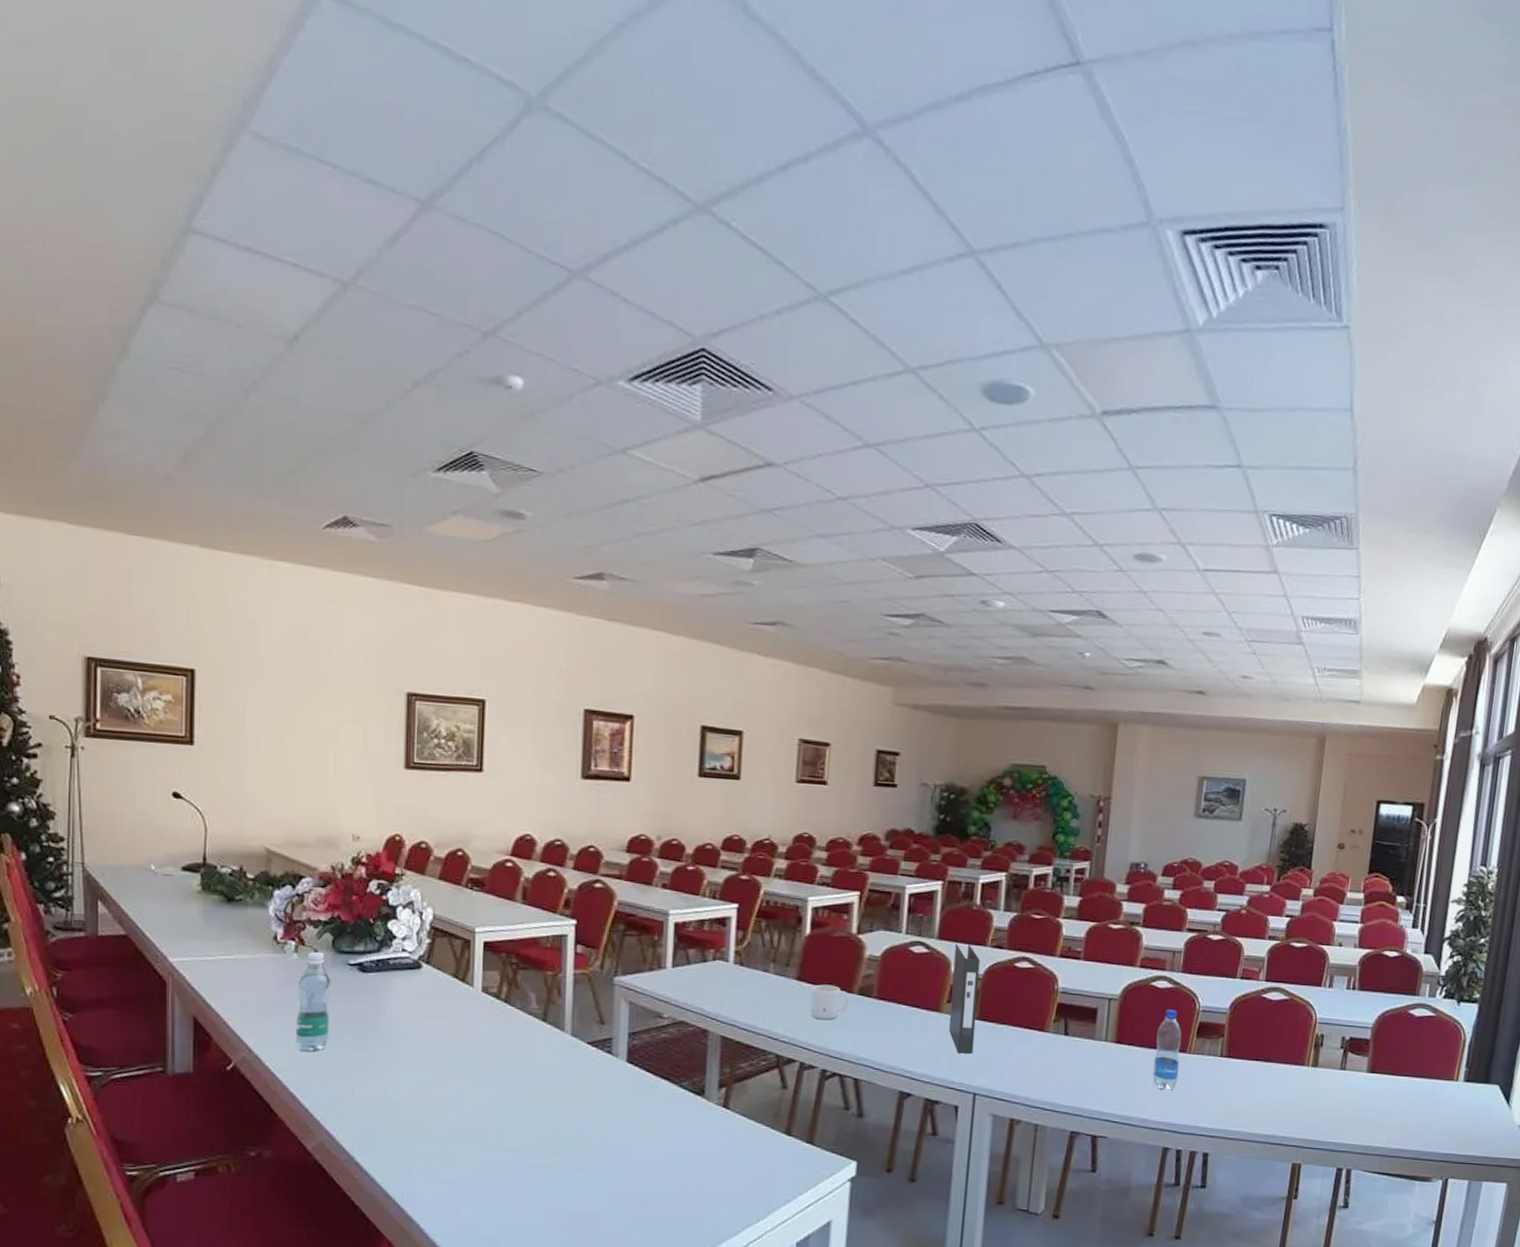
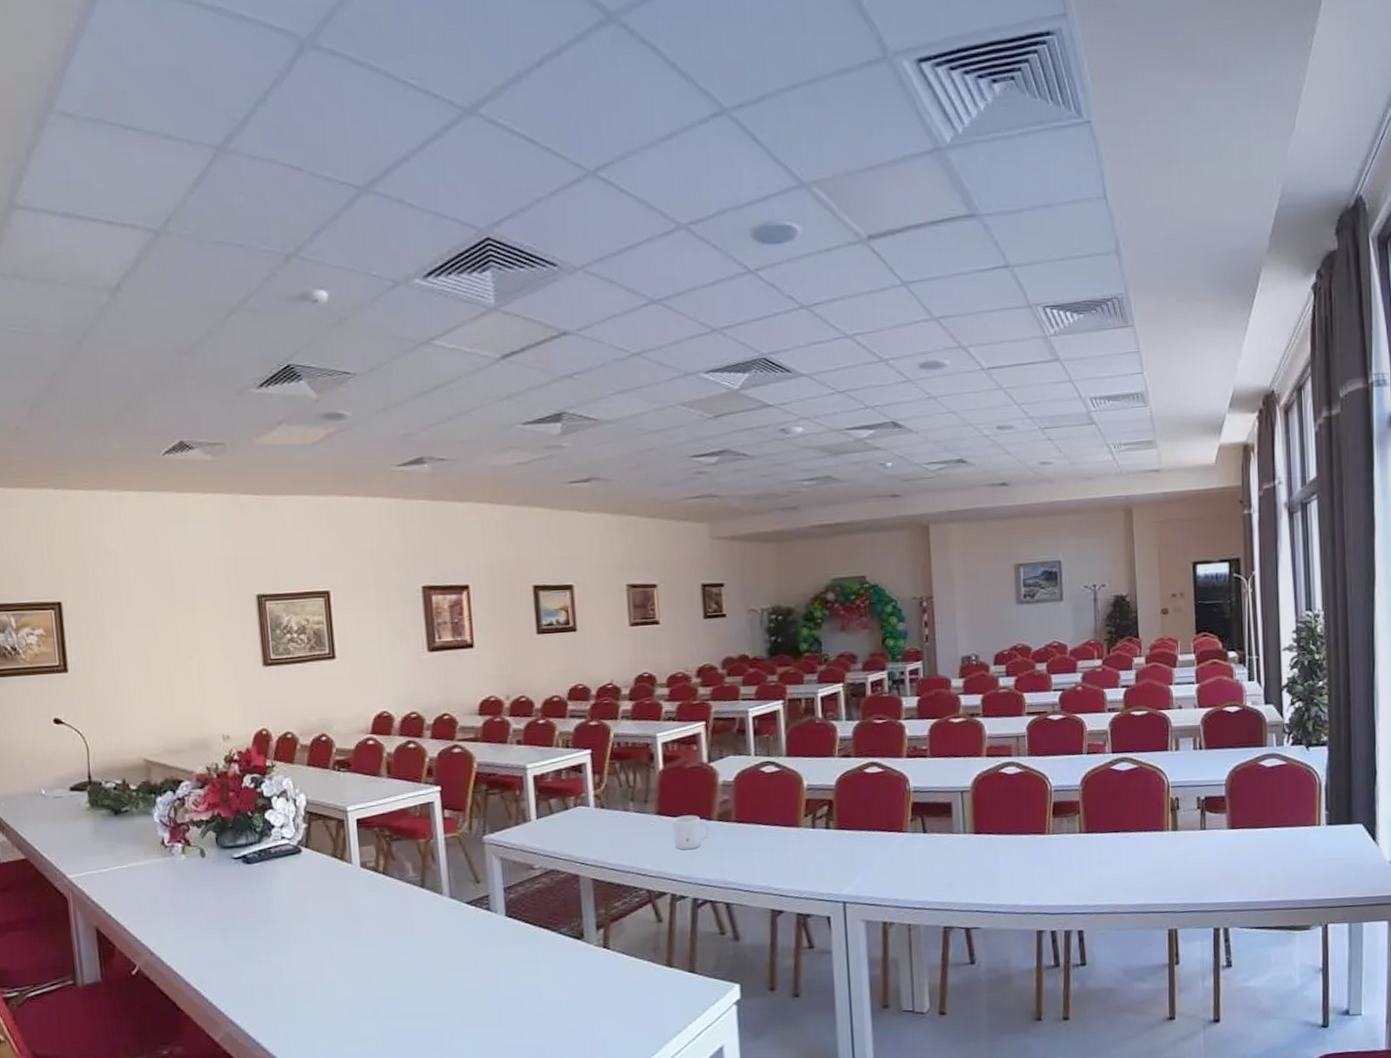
bottle: present [295,951,331,1052] -> none [188,850,223,948]
binder: present [948,943,980,1054] -> none [804,757,837,865]
bottle: present [1152,1009,1182,1090] -> none [1013,793,1042,874]

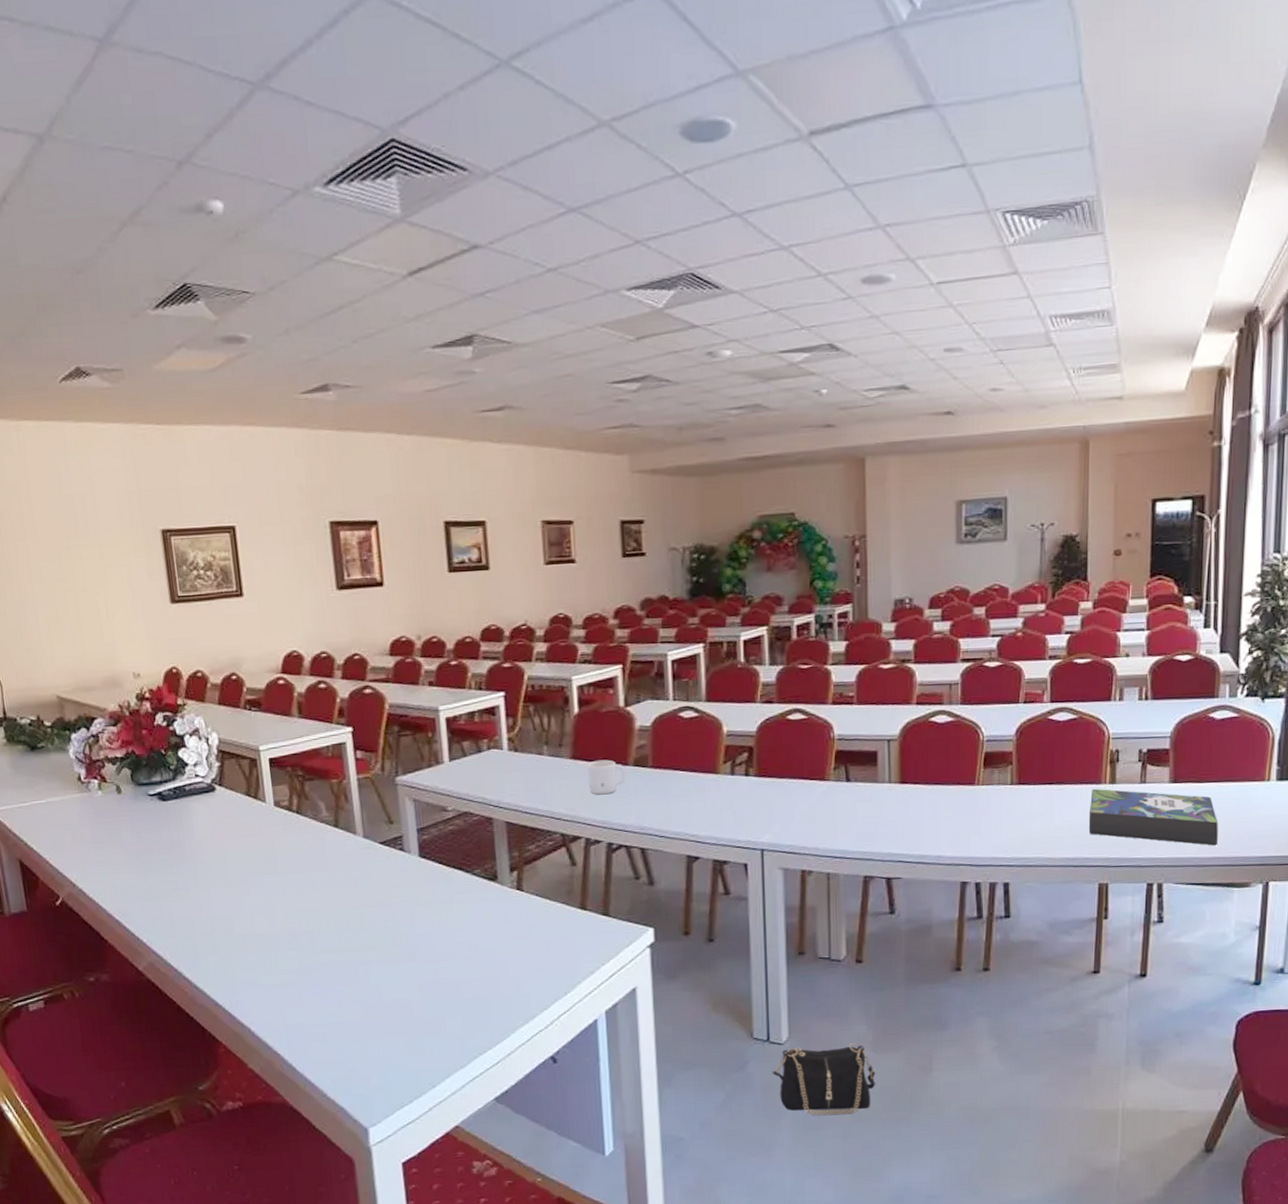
book: none [1155,835,1277,890] -> present [1089,788,1218,846]

